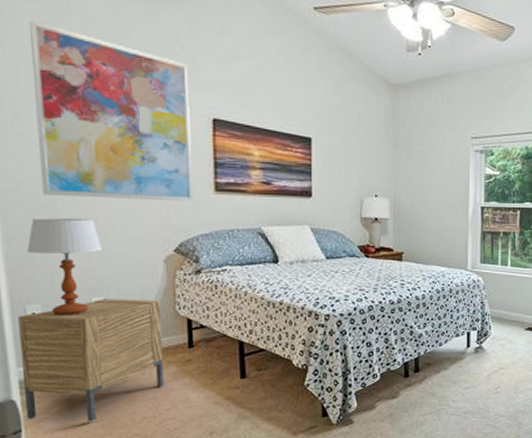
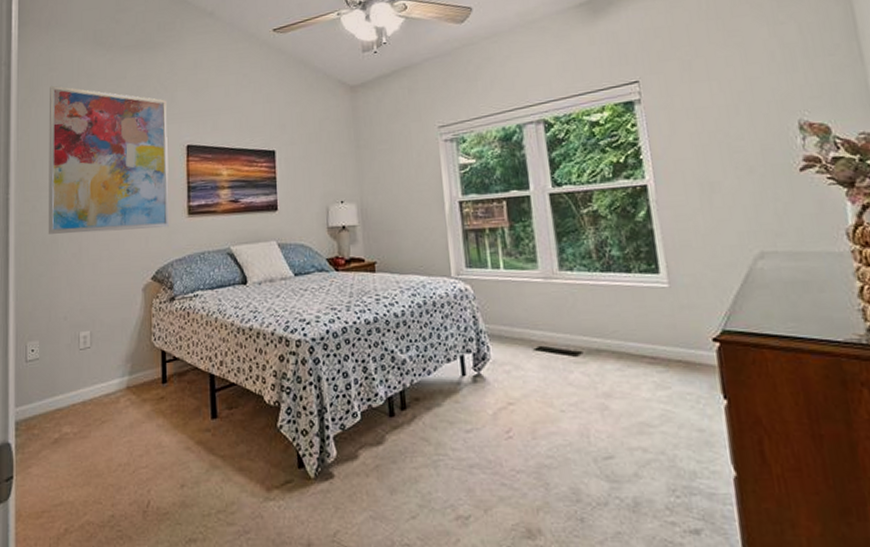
nightstand: present [18,299,165,422] -> none [18,331,139,469]
table lamp: present [26,217,102,315] -> none [31,252,91,352]

